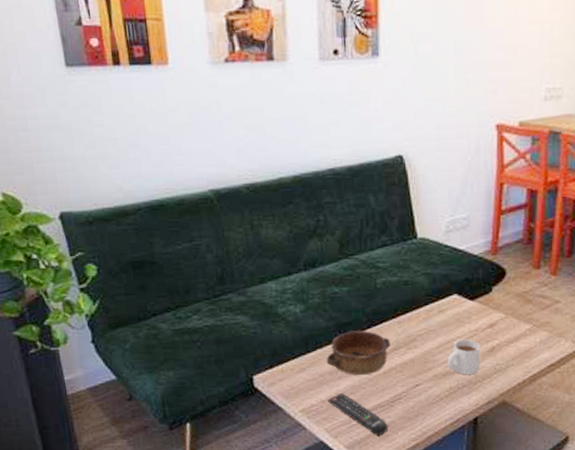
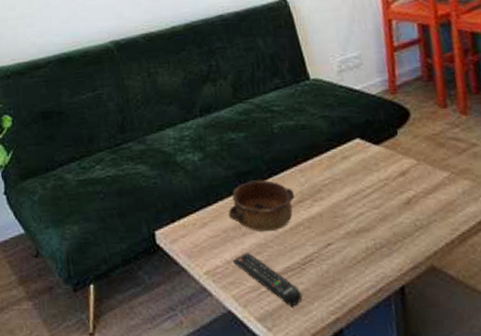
mug: present [447,338,480,375] -> none [358,189,397,233]

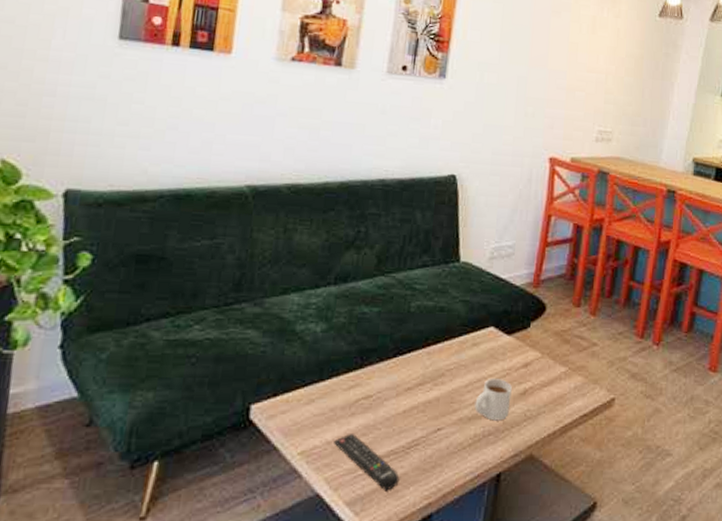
bowl: present [228,180,294,231] -> none [340,358,416,412]
mug: none [358,189,397,233] -> present [474,377,512,421]

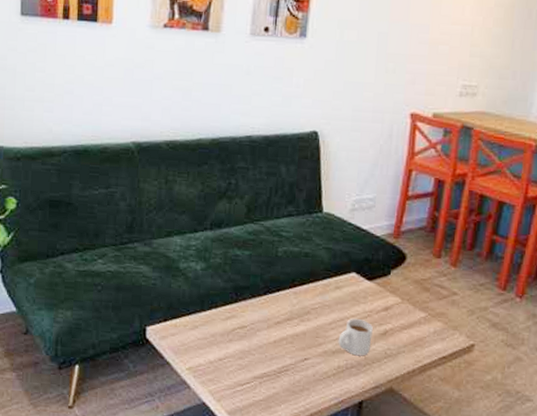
remote control: present [334,434,400,491] -> none [215,356,272,406]

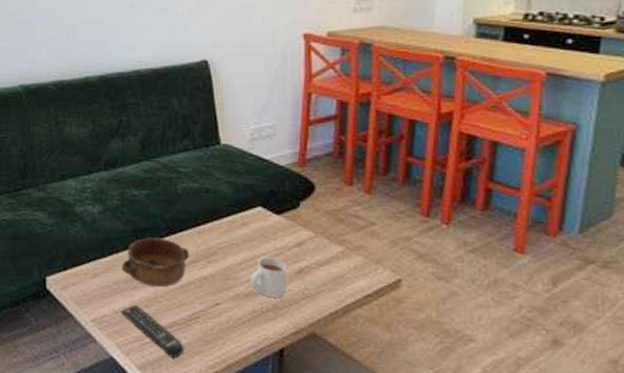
remote control: none [215,356,272,406] -> present [121,305,184,359]
bowl: none [219,295,284,341] -> present [121,237,189,287]

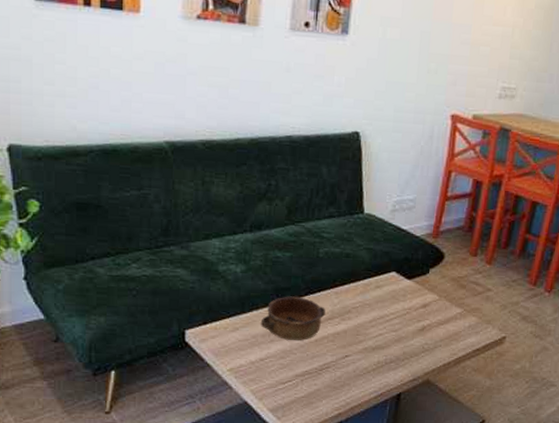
remote control: present [121,305,184,359] -> none [257,357,314,403]
mug: present [250,256,287,298] -> none [378,315,412,351]

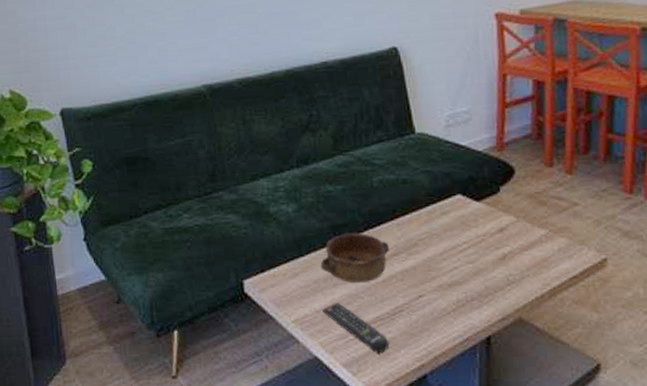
remote control: none [257,357,314,403] -> present [322,303,390,354]

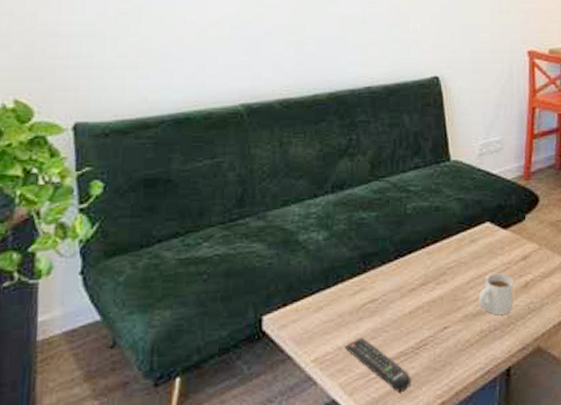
bowl: present [320,232,389,283] -> none [347,261,418,315]
mug: none [452,244,490,286] -> present [478,272,513,316]

